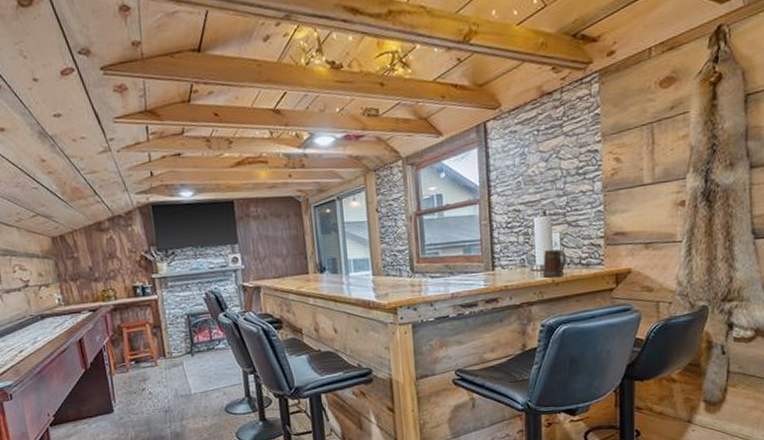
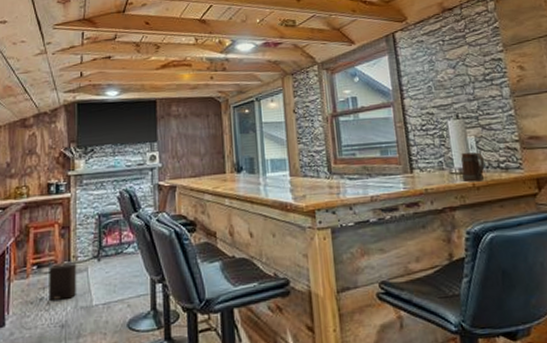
pedal bin: none [146,358,176,390] -> present [47,262,77,300]

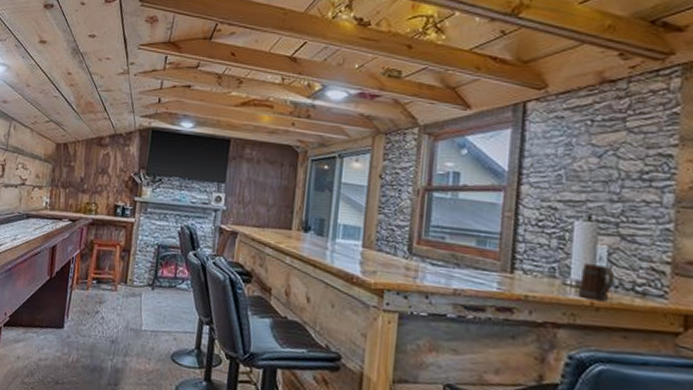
pedal bin: present [47,262,77,300] -> none [103,283,133,319]

